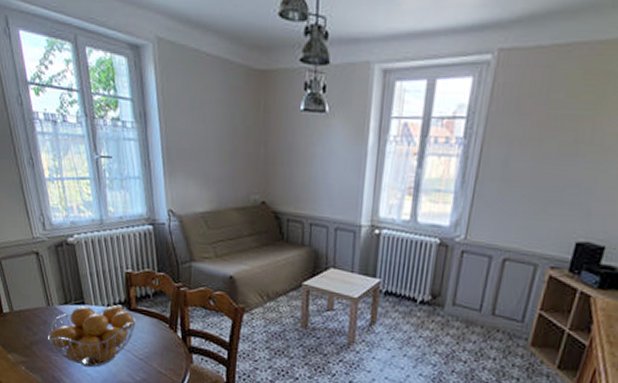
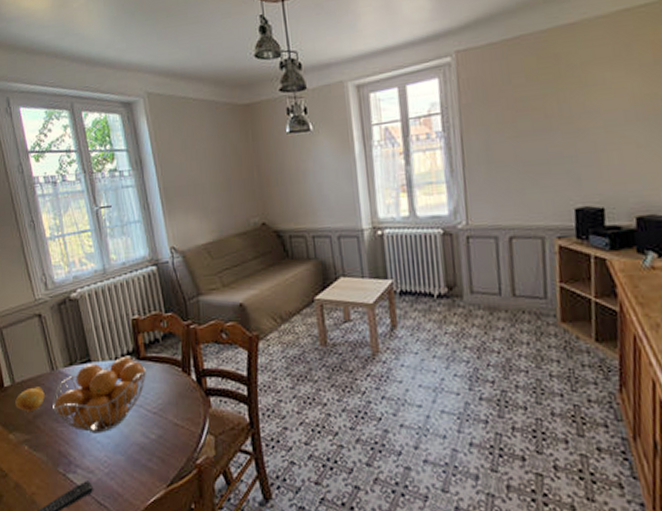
fruit: none [13,317,41,338] -> present [15,387,45,411]

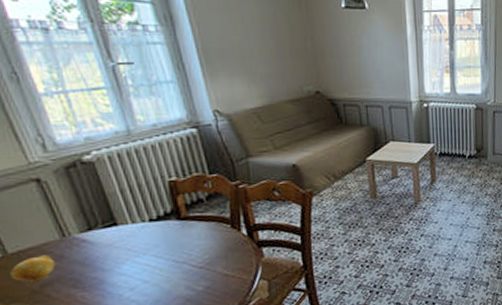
fruit basket: present [53,355,146,434] -> none [67,216,189,294]

